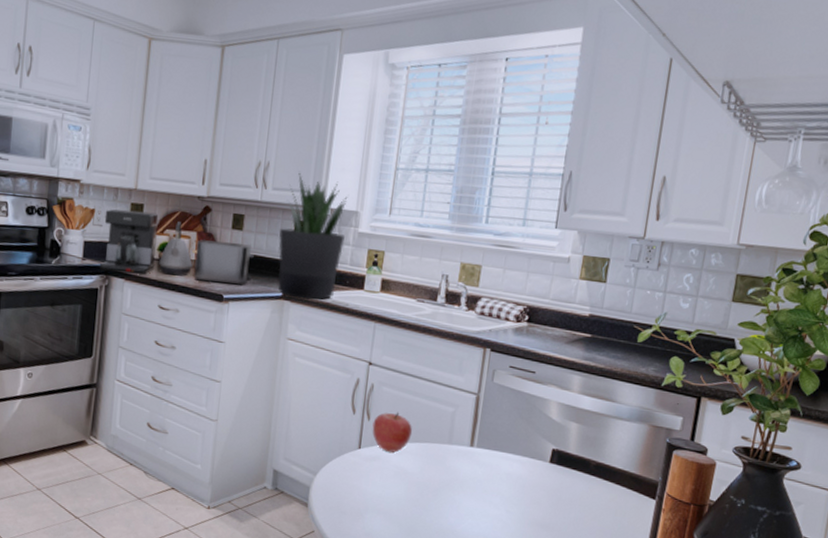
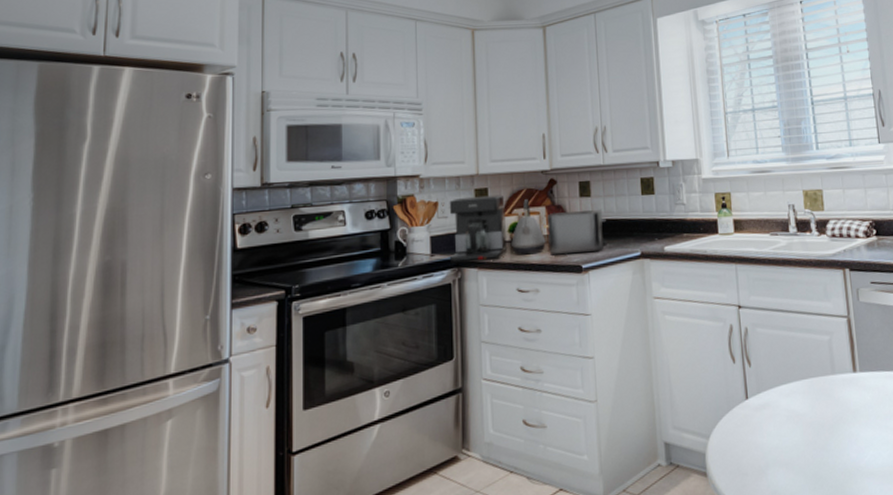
planter: present [277,172,348,301] -> none [626,131,692,255]
fruit: present [372,412,413,453] -> none [754,351,795,396]

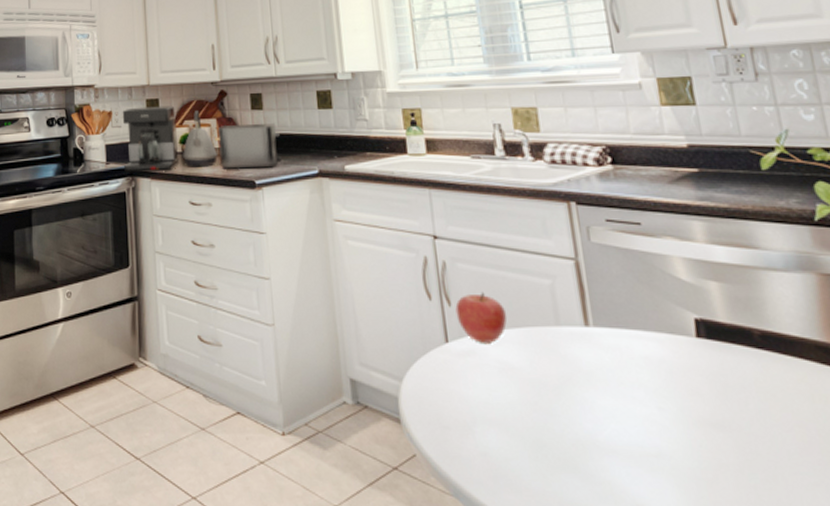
fruit: none [754,351,795,396] -> present [455,292,508,343]

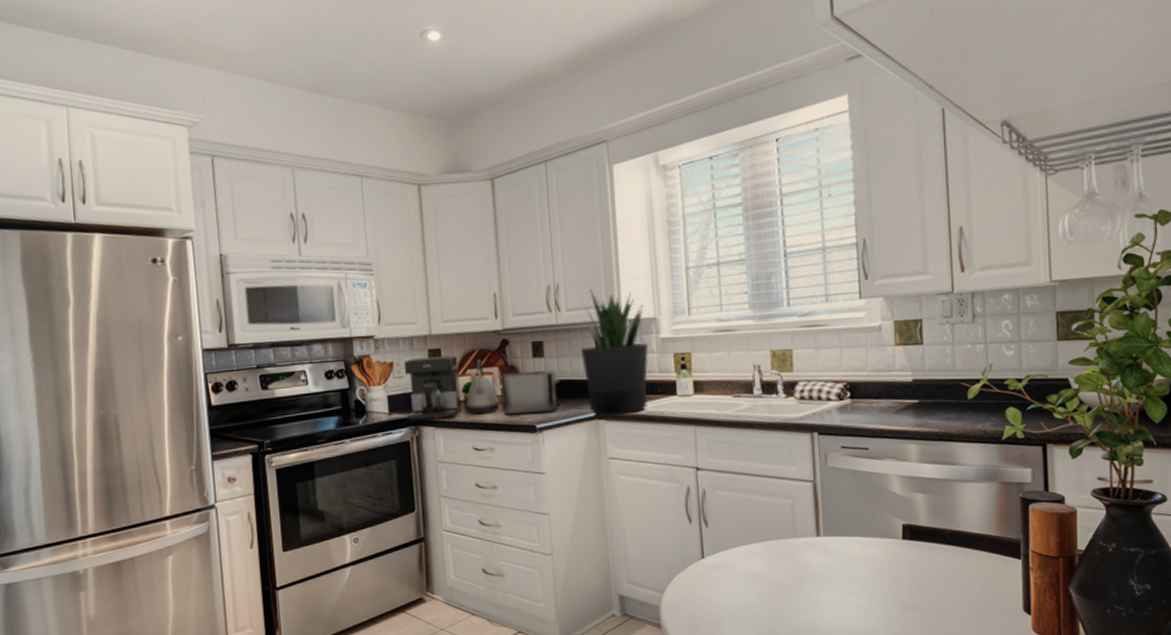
planter: none [301,41,376,173] -> present [580,289,649,416]
fruit: present [455,292,508,343] -> none [712,513,755,557]

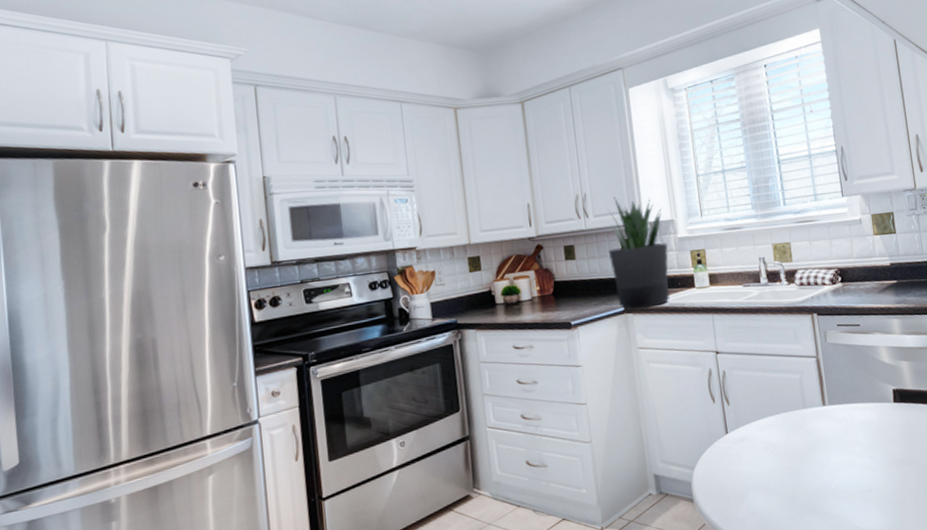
coffee maker: present [403,355,463,423] -> none [445,261,502,327]
kettle: present [465,360,500,415] -> none [504,264,537,316]
toaster: present [500,370,561,415] -> none [536,271,593,315]

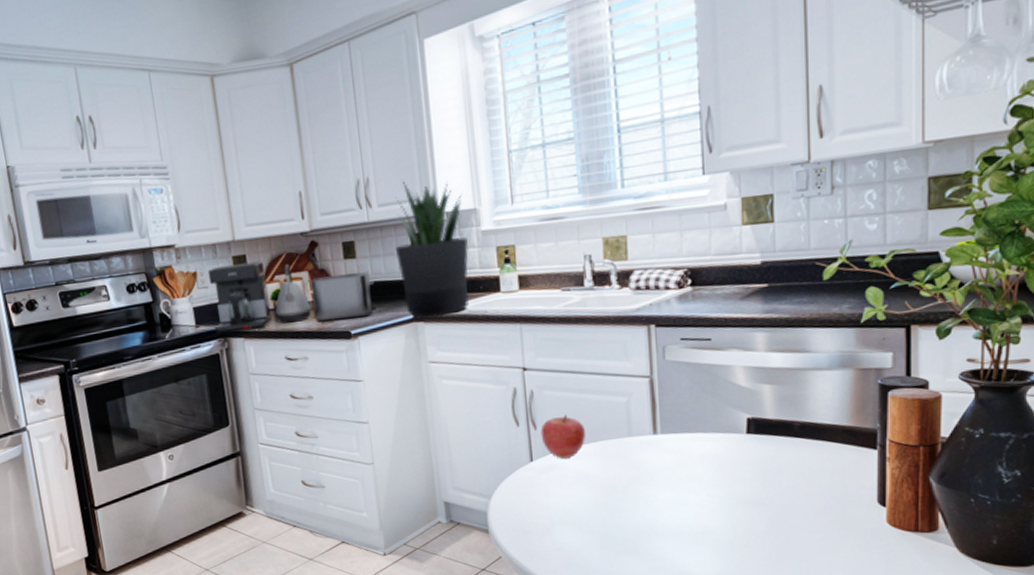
coffee maker: none [445,261,502,327] -> present [207,261,273,335]
kettle: none [504,264,537,316] -> present [274,264,311,323]
toaster: none [536,271,593,315] -> present [310,272,377,322]
fruit: none [733,390,770,430] -> present [540,414,586,459]

